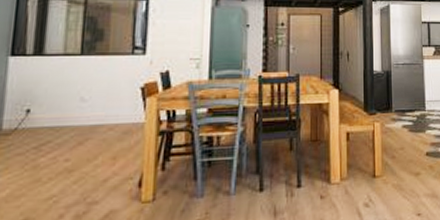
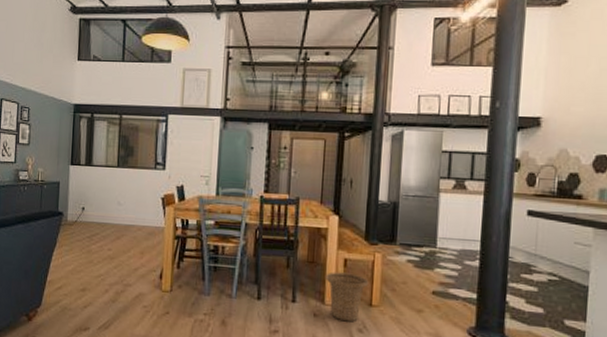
basket: none [329,146,371,199] -> present [324,272,369,322]

